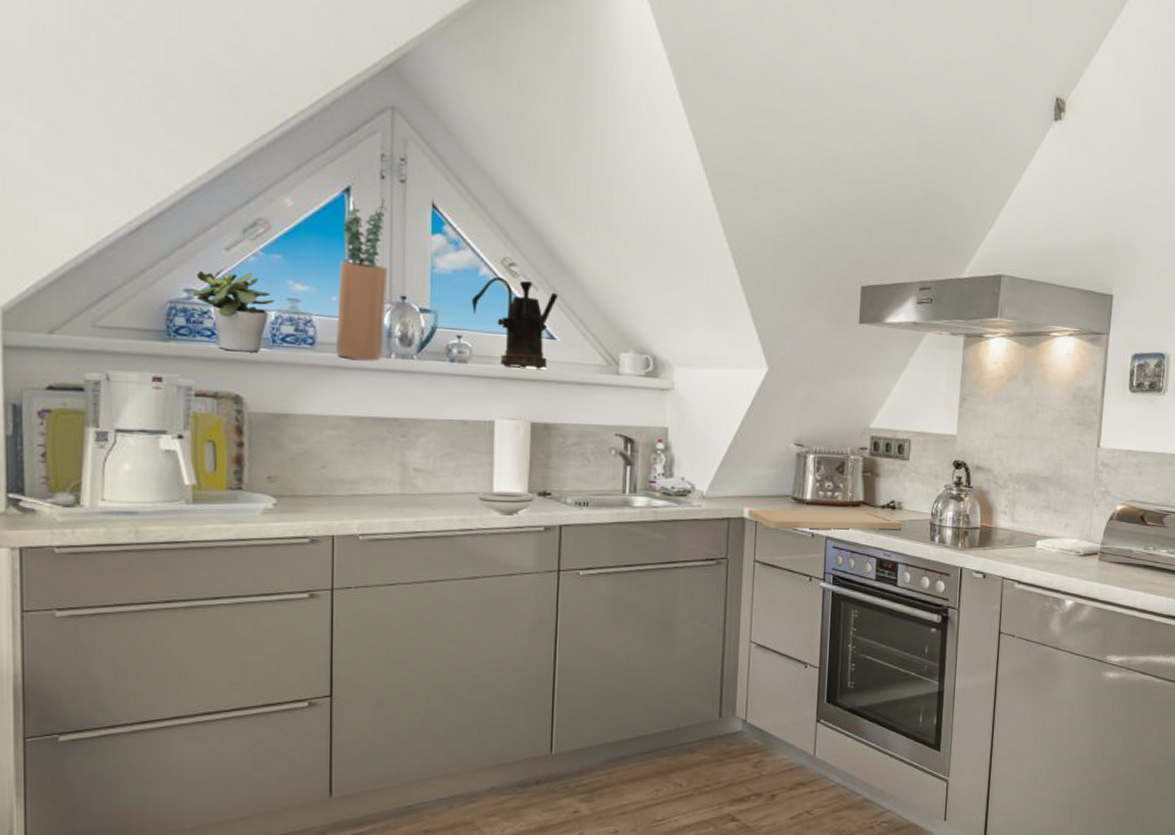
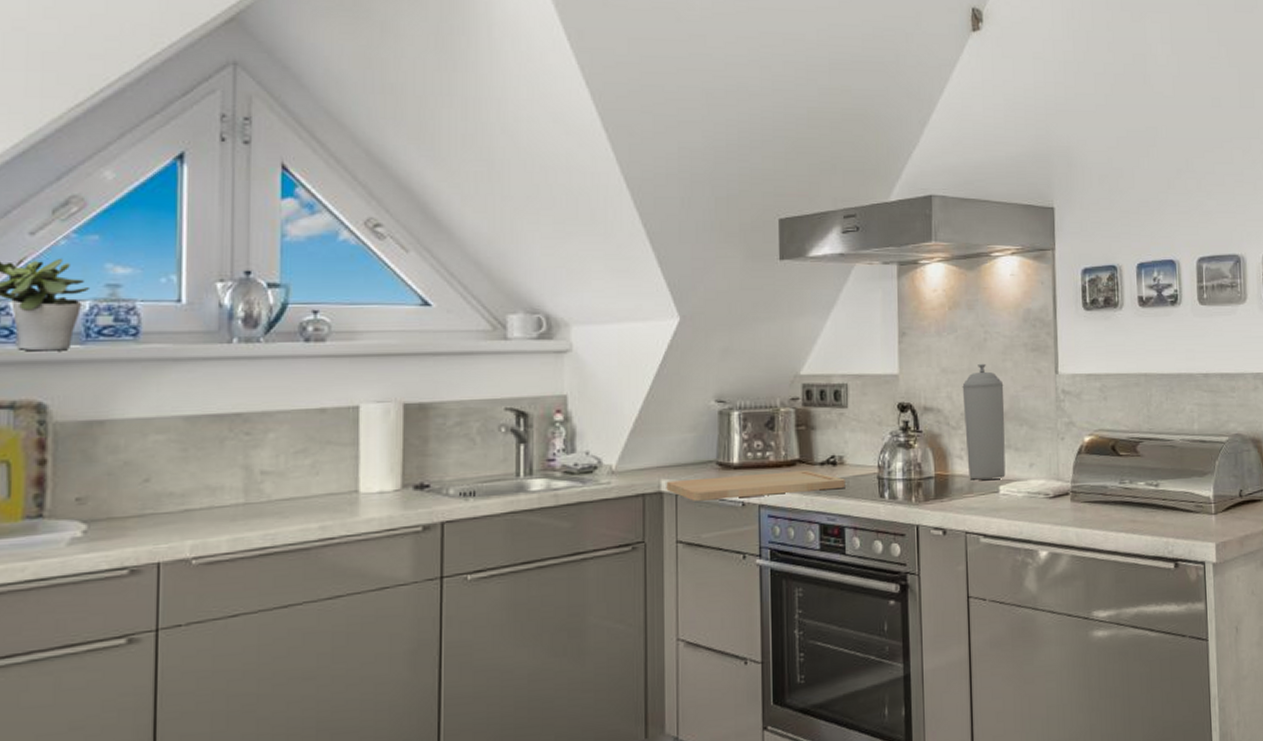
vase: present [336,198,388,362] -> none [165,162,229,350]
watering can: present [472,276,559,369] -> none [330,240,433,342]
bowl: present [478,490,534,515] -> none [340,486,409,516]
canister: none [1010,432,1050,535] -> present [962,363,1006,480]

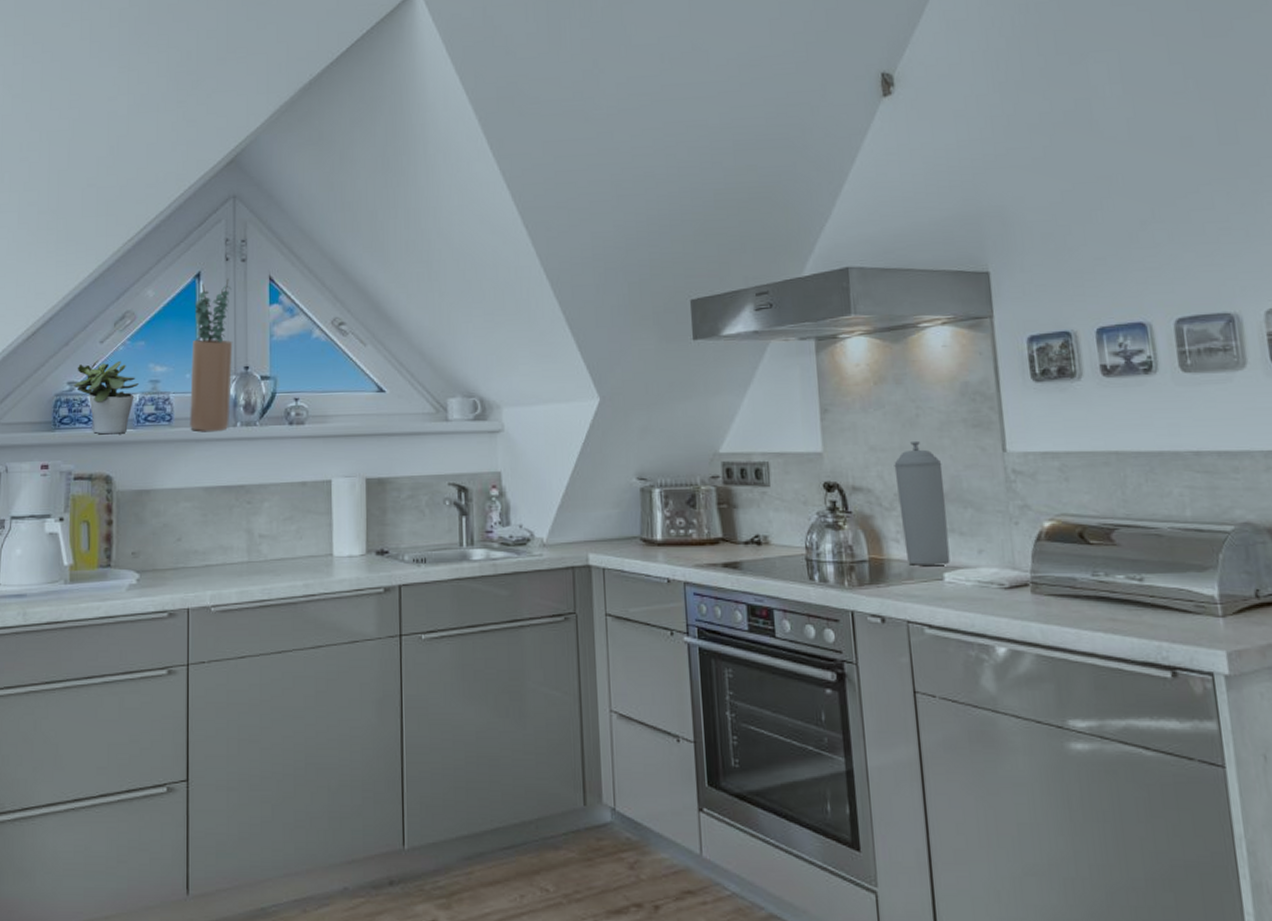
vase: none [165,162,229,350] -> present [190,278,233,432]
cutting board: present [666,470,845,501] -> none [593,549,772,576]

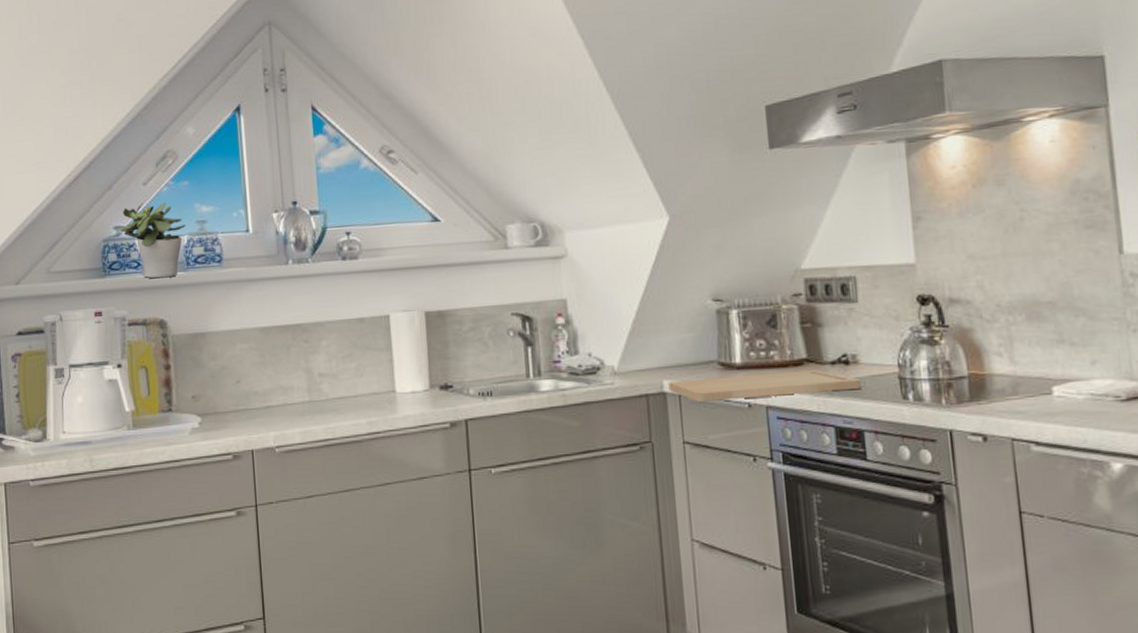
vase: present [190,278,233,432] -> none [236,110,281,272]
cutting board: none [593,549,772,576] -> present [668,370,862,402]
canister: present [894,440,951,565] -> none [995,246,1060,380]

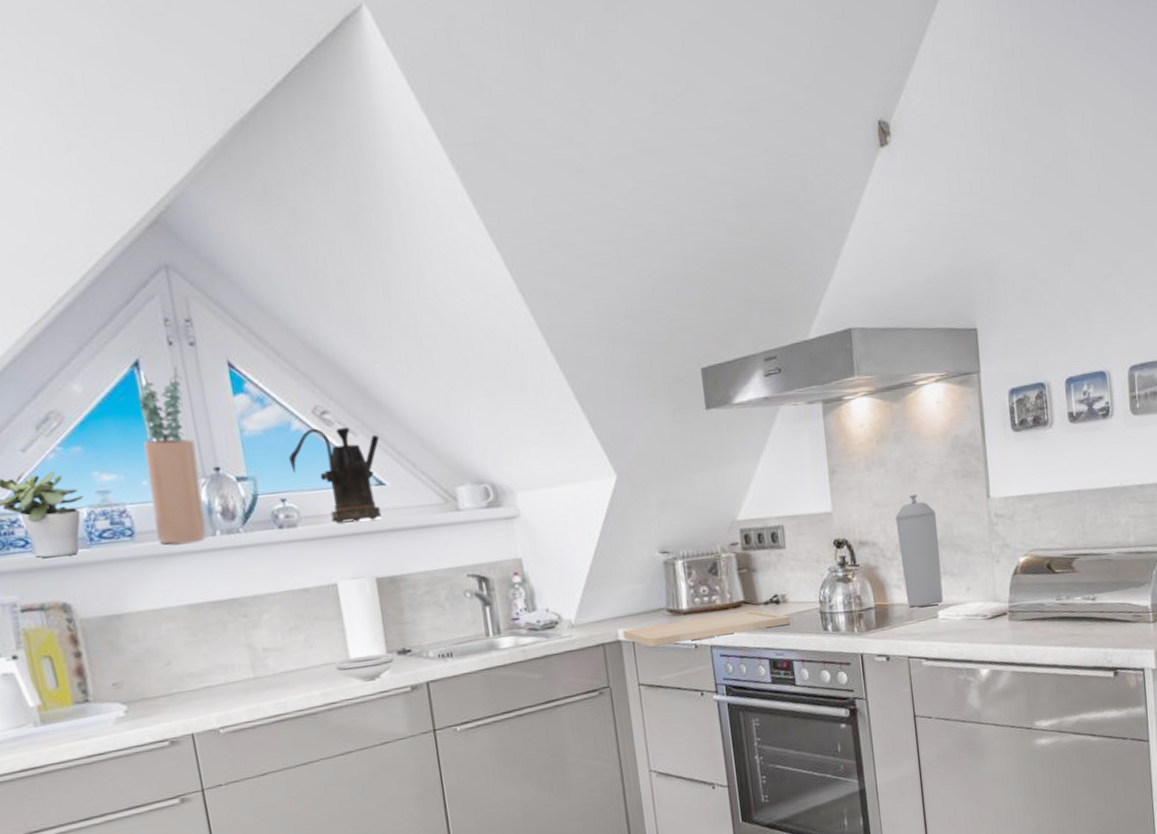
vase: none [236,110,281,272] -> present [139,366,207,545]
watering can: none [356,165,438,257] -> present [289,426,381,524]
bowl: none [381,387,437,413] -> present [334,652,395,682]
canister: none [995,246,1060,380] -> present [895,494,944,608]

